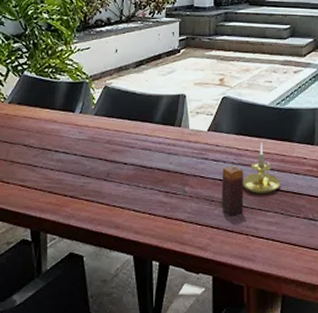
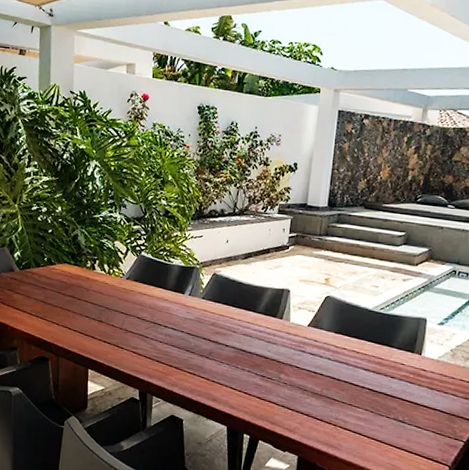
candle: present [221,165,244,217] -> none [313,361,339,407]
candle holder: present [242,142,280,194] -> none [336,343,374,392]

